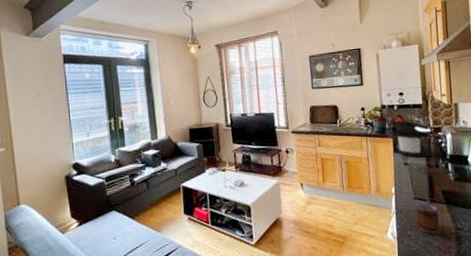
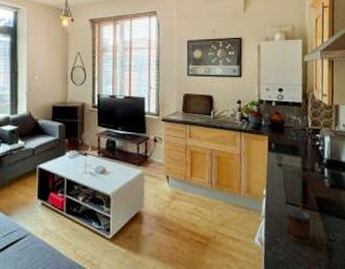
coffee maker: present [395,120,431,158] -> none [271,117,309,159]

